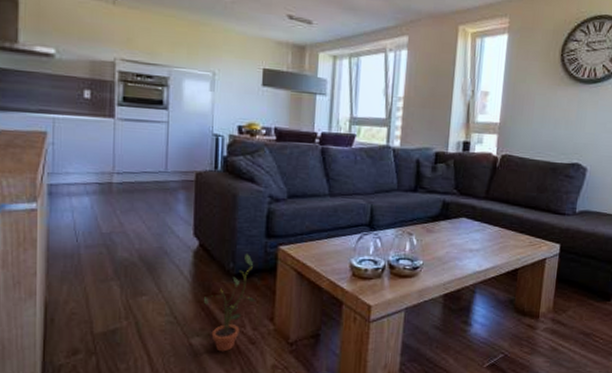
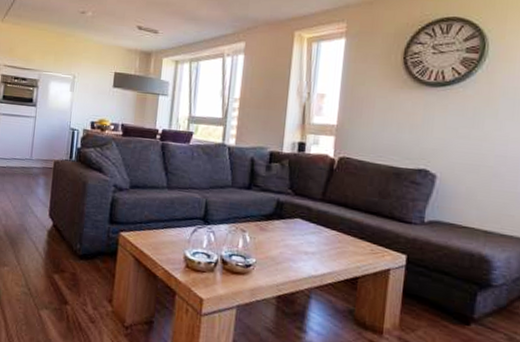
potted plant: present [204,253,257,352] -> none [54,236,98,327]

